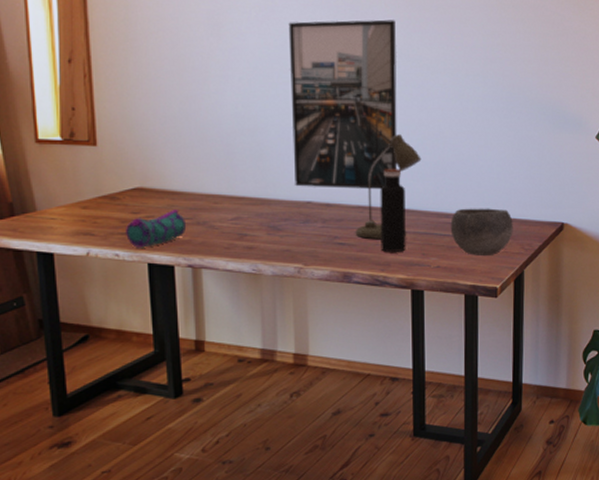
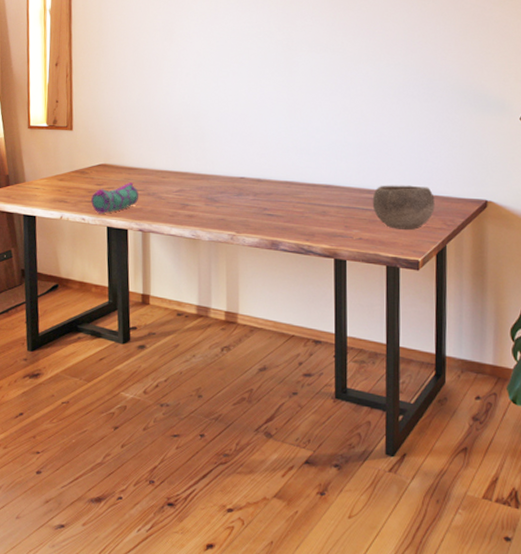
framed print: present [288,19,397,189] -> none [228,20,323,167]
desk lamp: present [355,134,422,239] -> none [282,118,345,211]
water bottle: present [380,169,406,252] -> none [306,149,330,224]

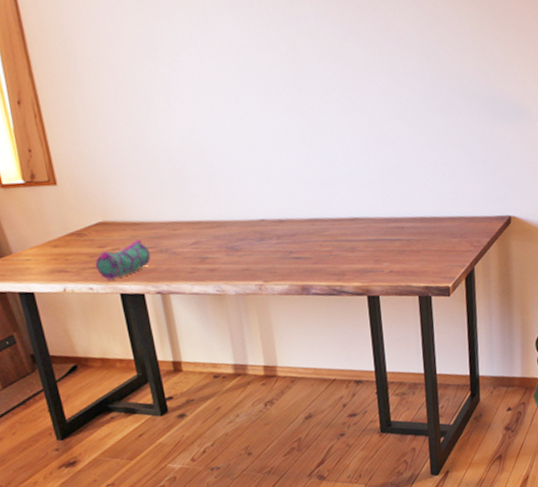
bowl: present [372,185,435,230] -> none [399,208,462,257]

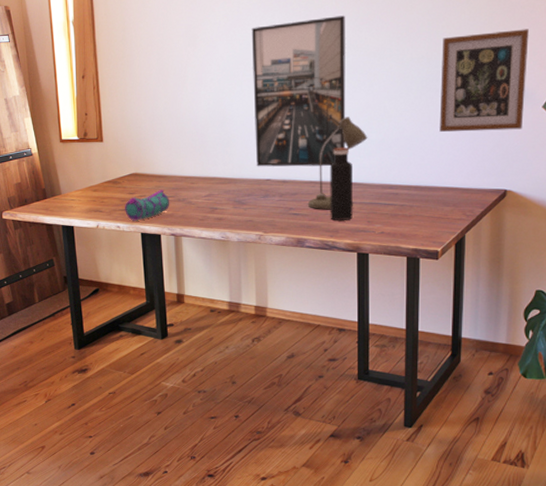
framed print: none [222,22,343,206] -> present [251,15,346,167]
desk lamp: none [308,142,367,251] -> present [307,117,368,209]
water bottle: none [328,178,359,262] -> present [330,147,353,220]
picture frame: none [435,38,522,156] -> present [439,29,529,132]

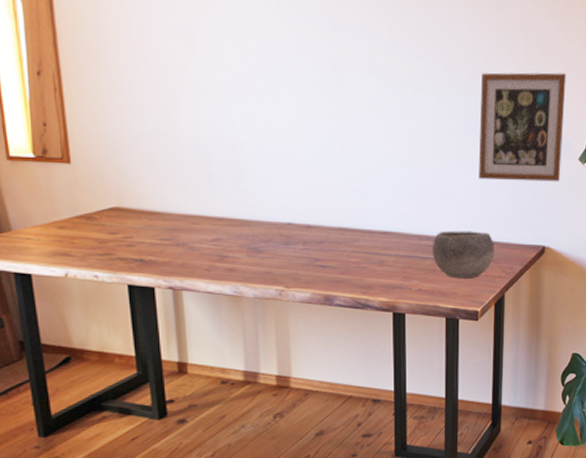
pencil case: present [125,190,170,221] -> none [104,230,166,269]
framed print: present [251,15,346,167] -> none [265,33,379,210]
desk lamp: present [307,117,368,209] -> none [336,154,403,261]
water bottle: present [330,147,353,220] -> none [361,190,387,275]
bowl: none [394,179,455,222] -> present [432,231,494,279]

